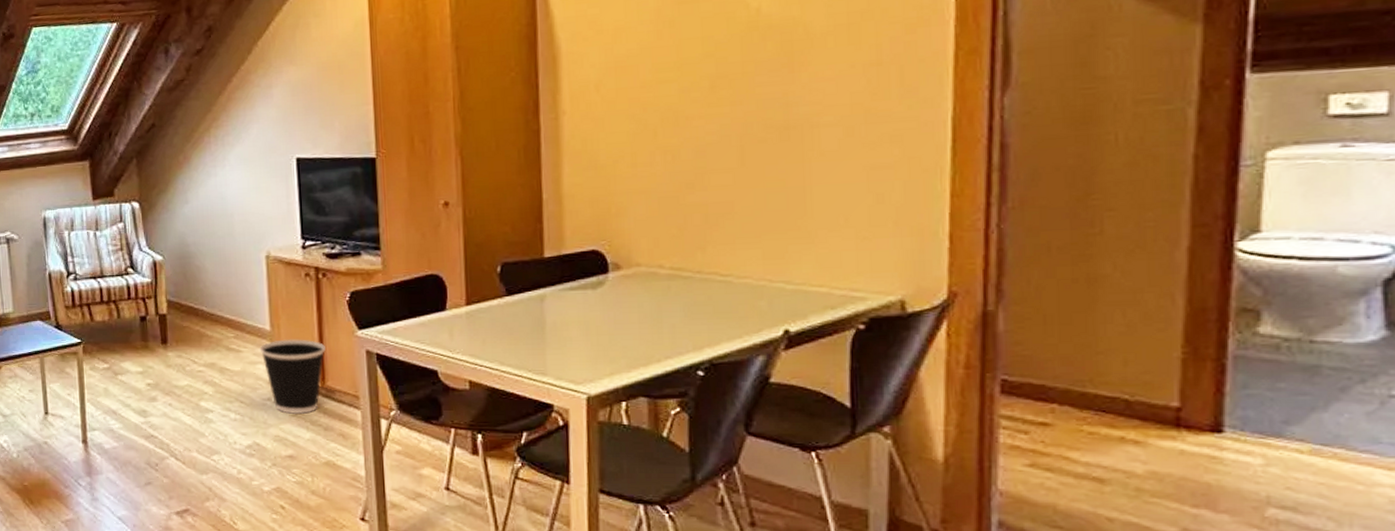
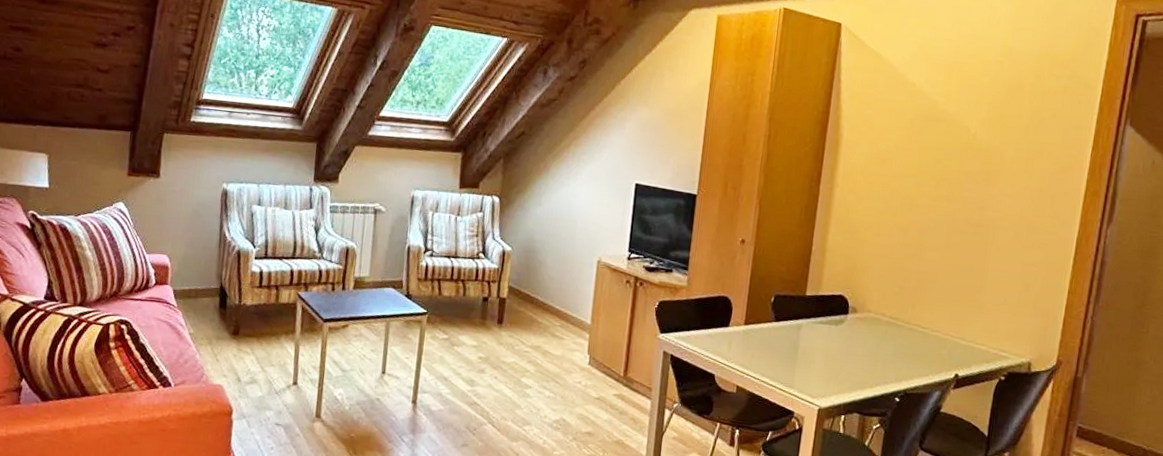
wastebasket: present [259,339,325,415] -> none [579,333,632,398]

